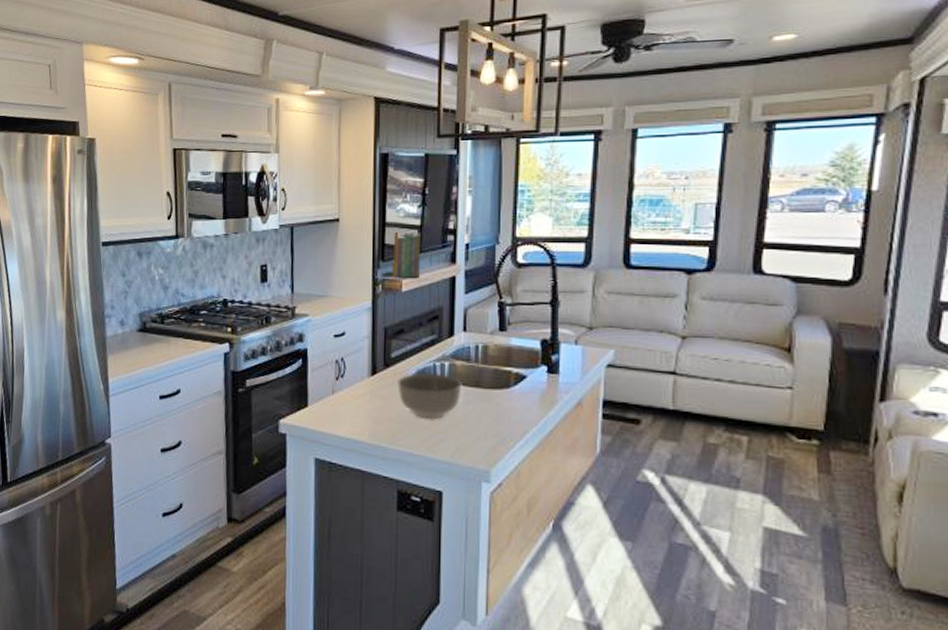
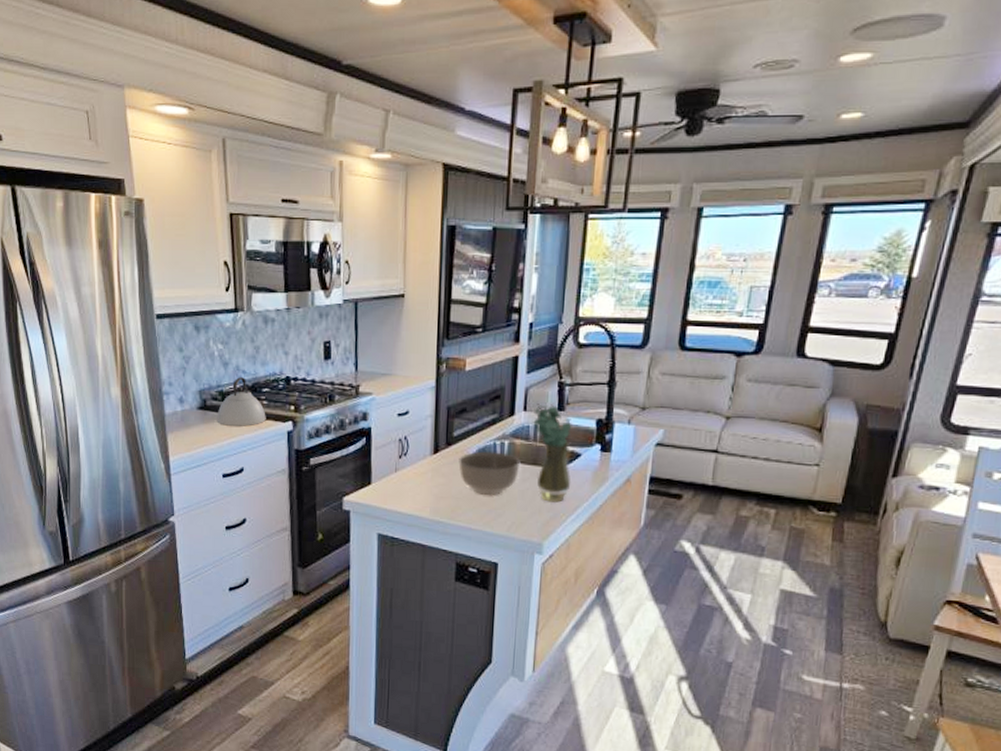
kettle: none [155,300,204,348] -> present [217,377,266,427]
books: present [380,230,420,279] -> none [444,307,486,358]
vase: none [475,323,518,427] -> present [534,402,572,503]

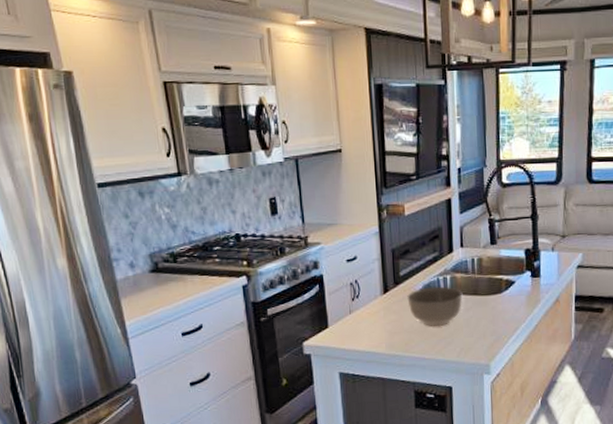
kettle: present [217,377,266,427] -> none [170,238,220,286]
vase: present [534,402,572,503] -> none [470,239,509,327]

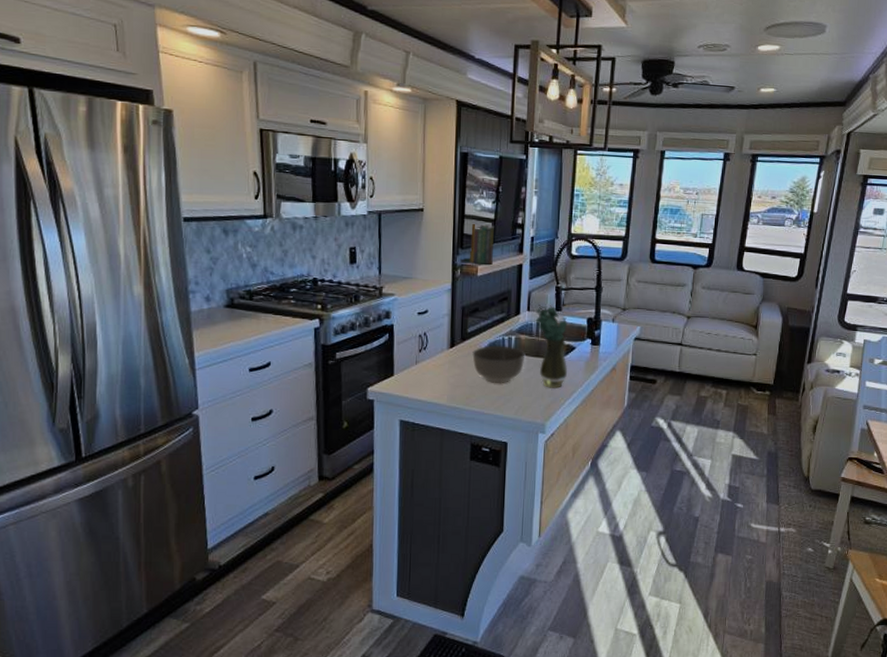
books: none [384,158,420,204] -> present [459,222,494,265]
vase: none [470,239,509,327] -> present [536,303,568,389]

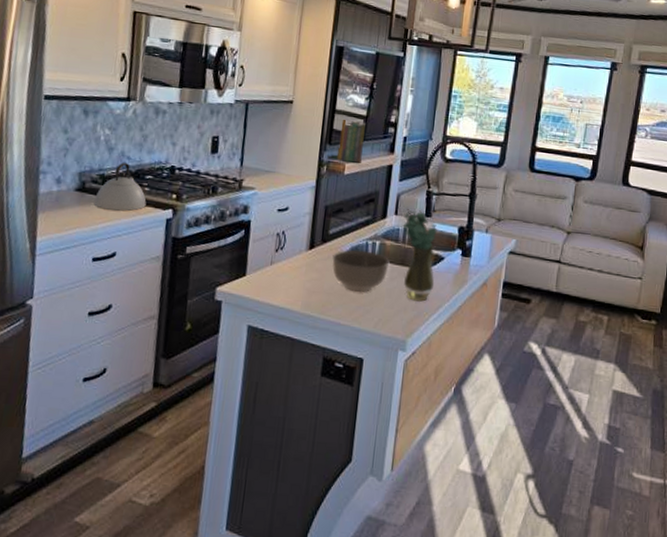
kettle: none [244,278,294,324] -> present [93,163,147,211]

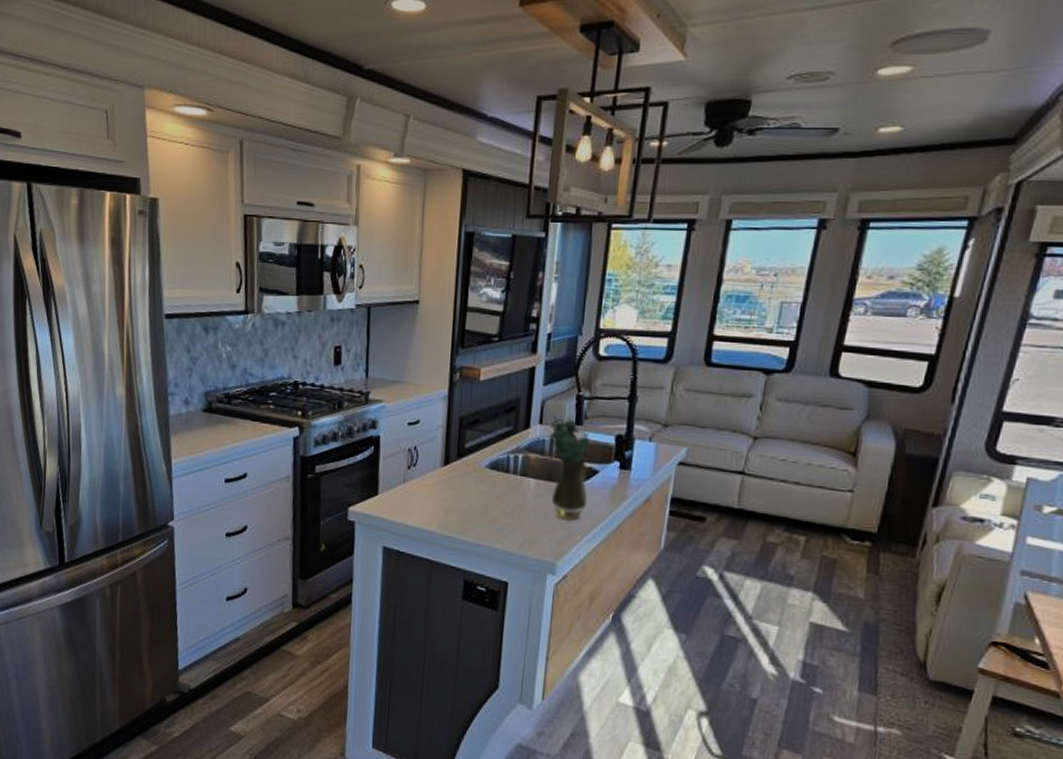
kettle: present [93,163,147,211] -> none [221,380,272,431]
books: present [326,117,366,163] -> none [458,315,502,368]
bowl: present [332,250,390,293] -> none [470,464,535,512]

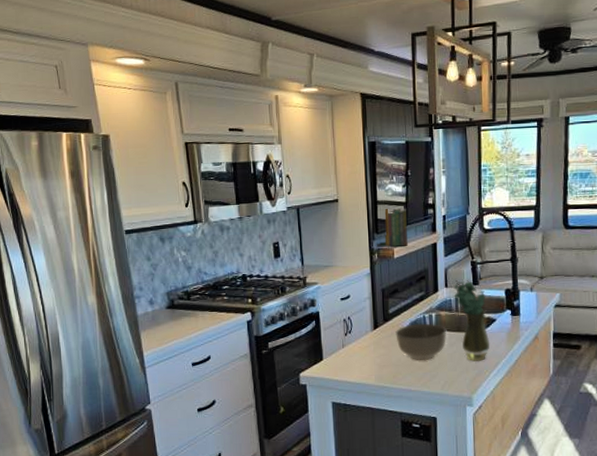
books: none [458,315,502,368] -> present [375,207,408,248]
bowl: none [470,464,535,512] -> present [395,323,447,361]

